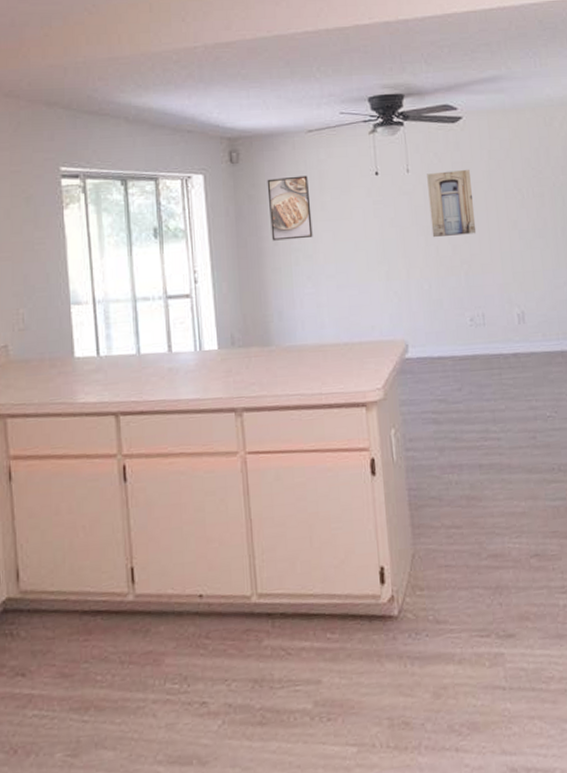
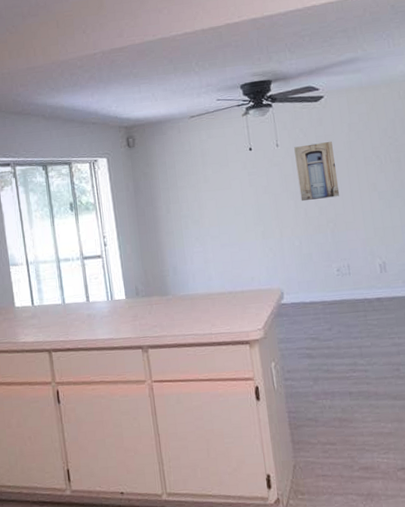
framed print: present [267,175,313,241] -> none [158,154,199,210]

